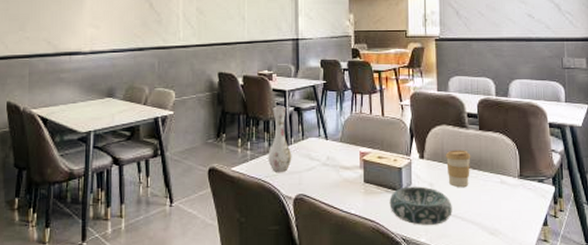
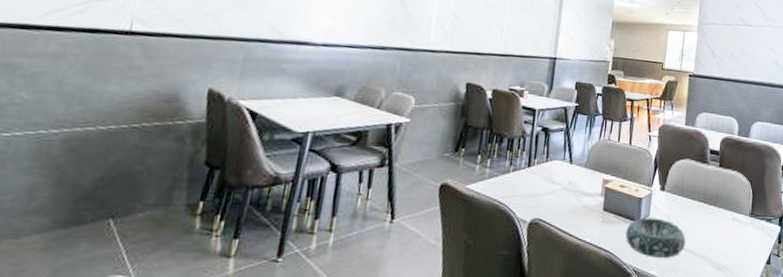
vase: present [268,106,292,172] -> none [506,124,534,194]
coffee cup: present [445,150,471,188] -> none [684,184,709,223]

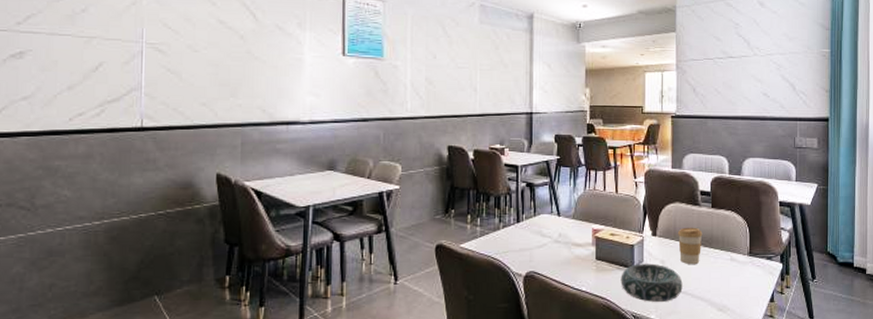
coffee cup: none [684,184,709,223] -> present [677,227,703,265]

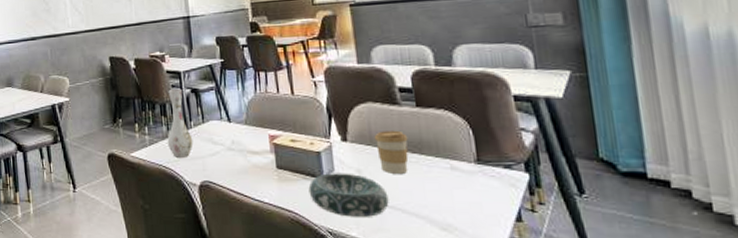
vase: none [498,182,523,249] -> present [167,88,193,158]

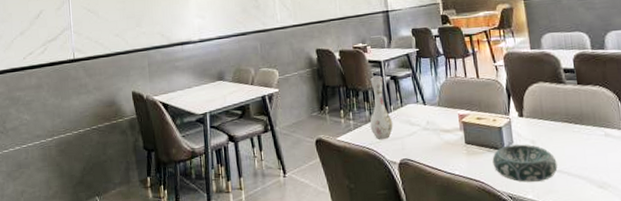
coffee cup: present [374,130,409,175] -> none [544,105,572,143]

